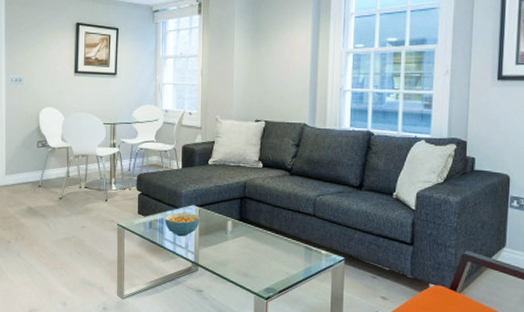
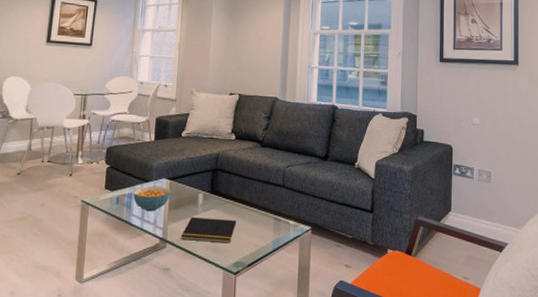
notepad: none [212,242,266,270] -> present [181,216,237,243]

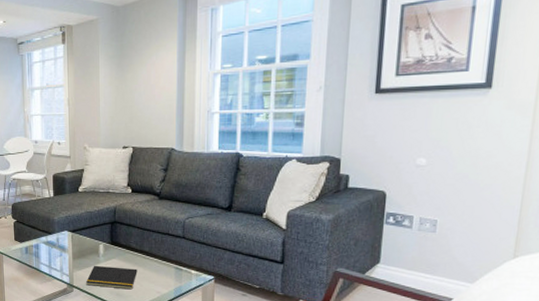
cereal bowl: present [133,186,171,212] -> none [40,238,73,261]

